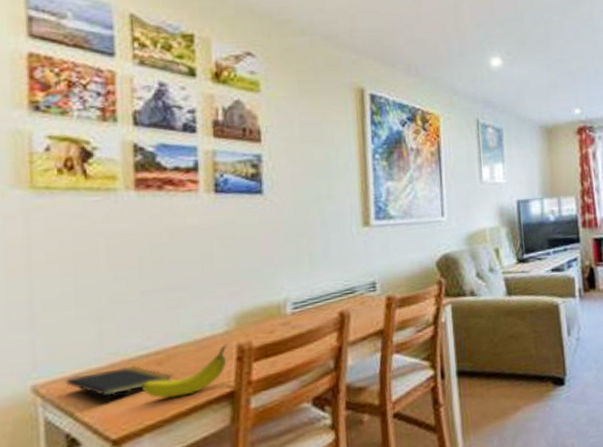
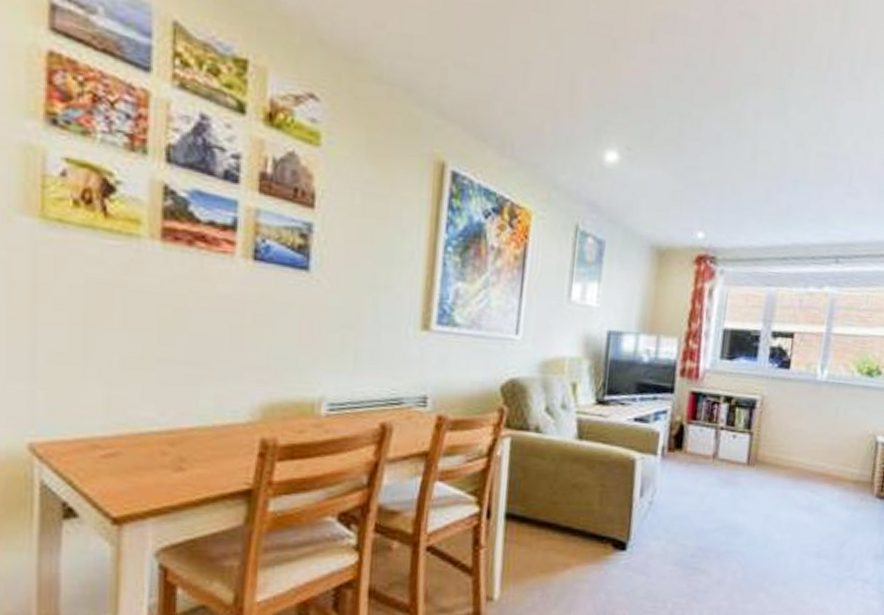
notepad: present [66,365,172,405] -> none [66,440,184,479]
fruit: present [140,343,228,399] -> none [148,435,250,485]

